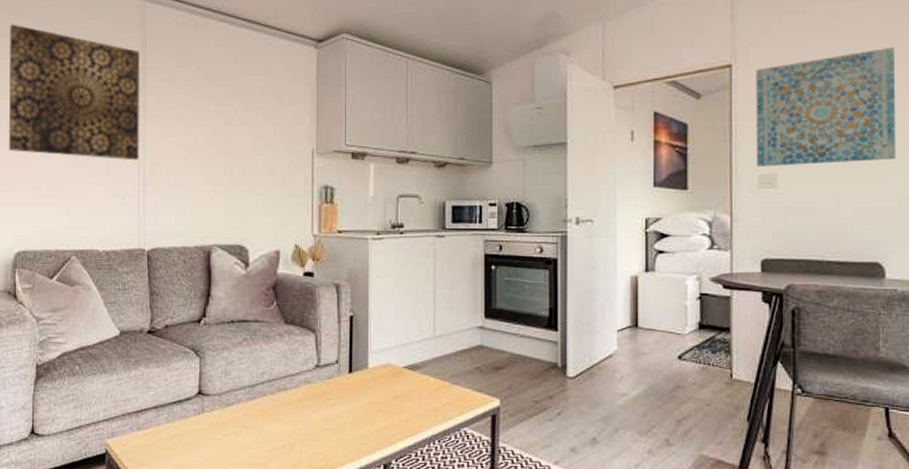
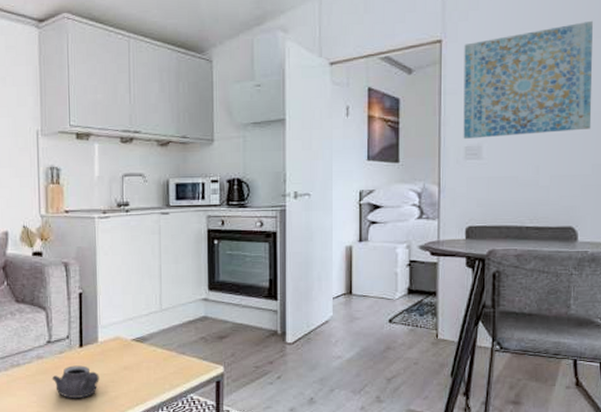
teapot: none [319,392,369,427] -> present [52,365,99,398]

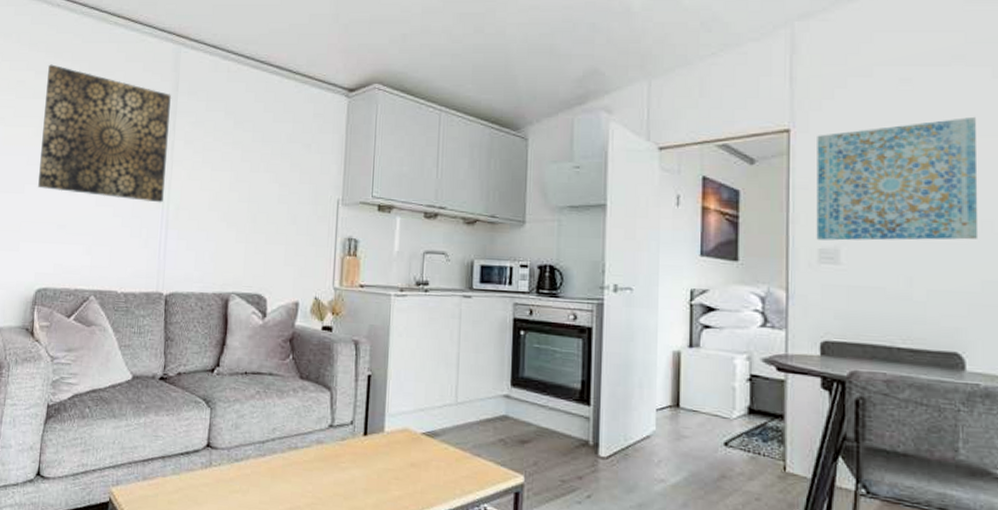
teapot: present [52,365,99,398] -> none [330,455,383,494]

